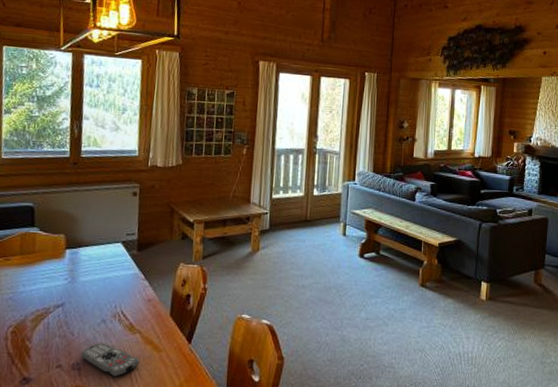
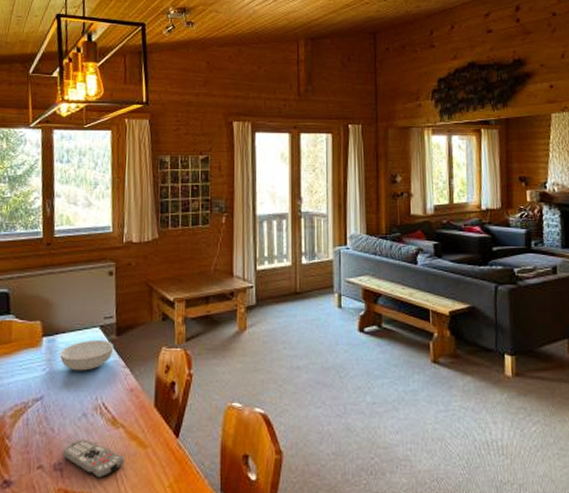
serving bowl: none [82,253,135,282] -> present [60,339,114,371]

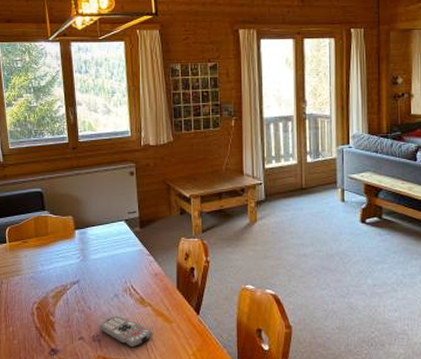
serving bowl: present [60,339,114,371] -> none [91,231,138,259]

